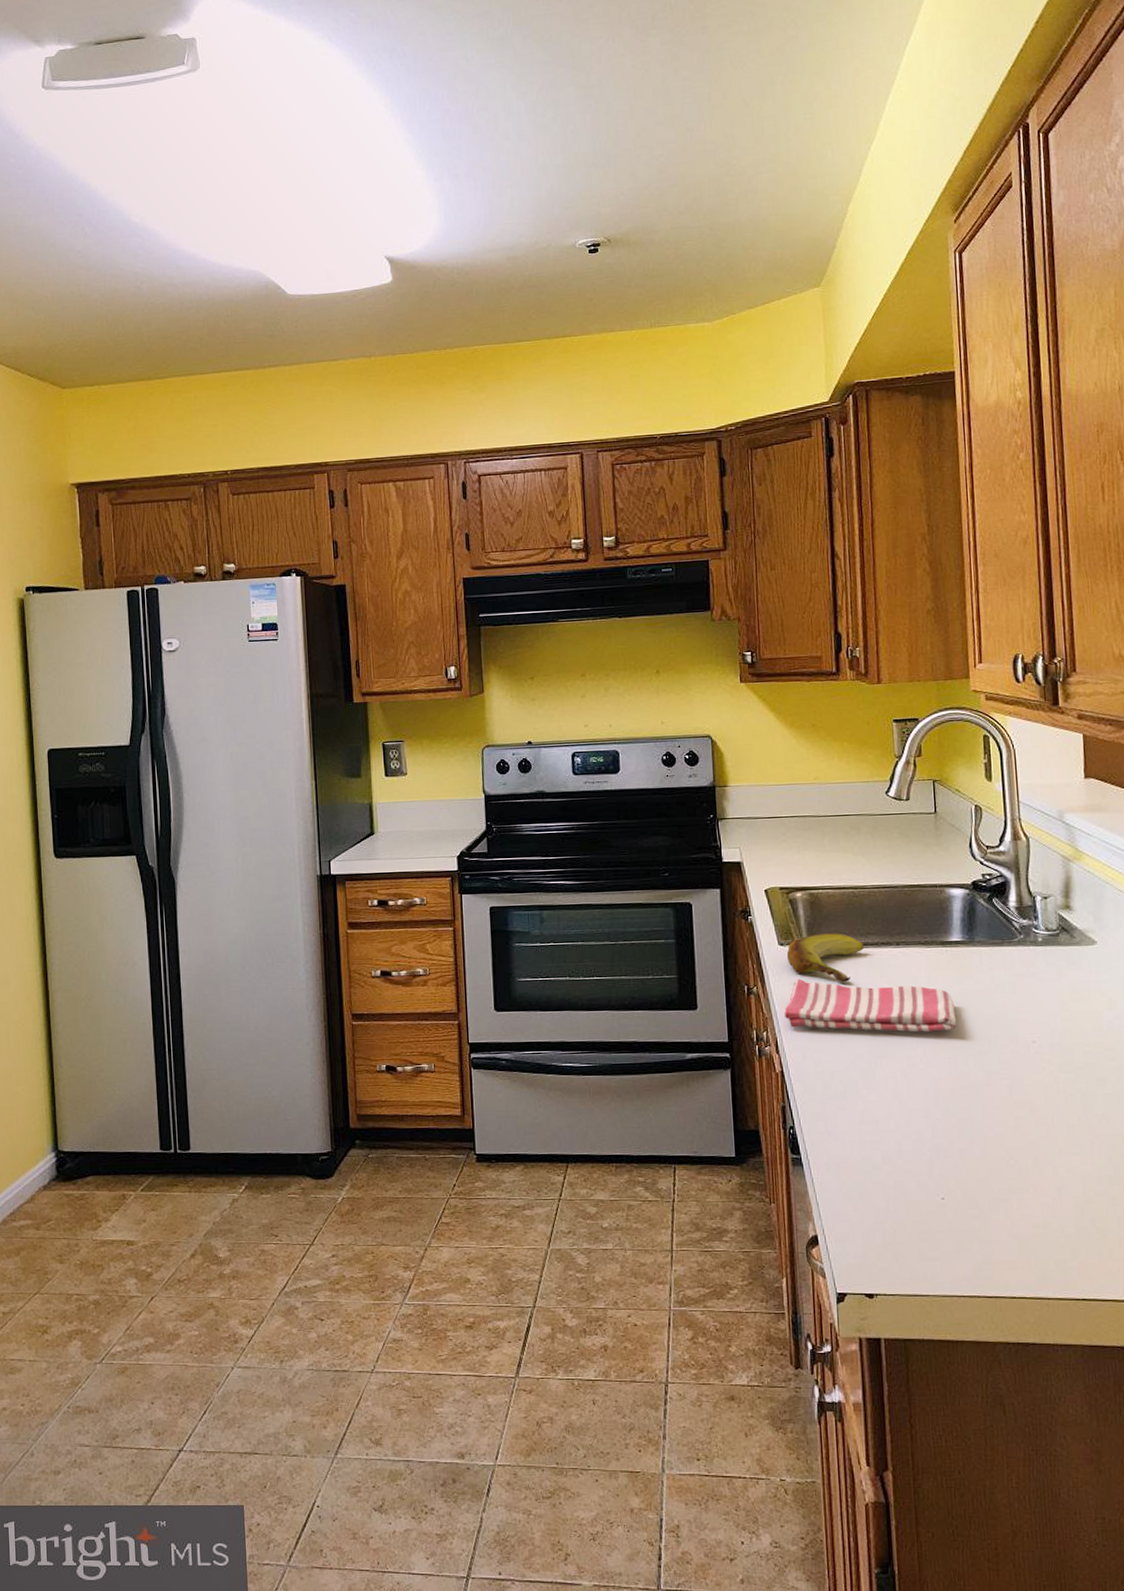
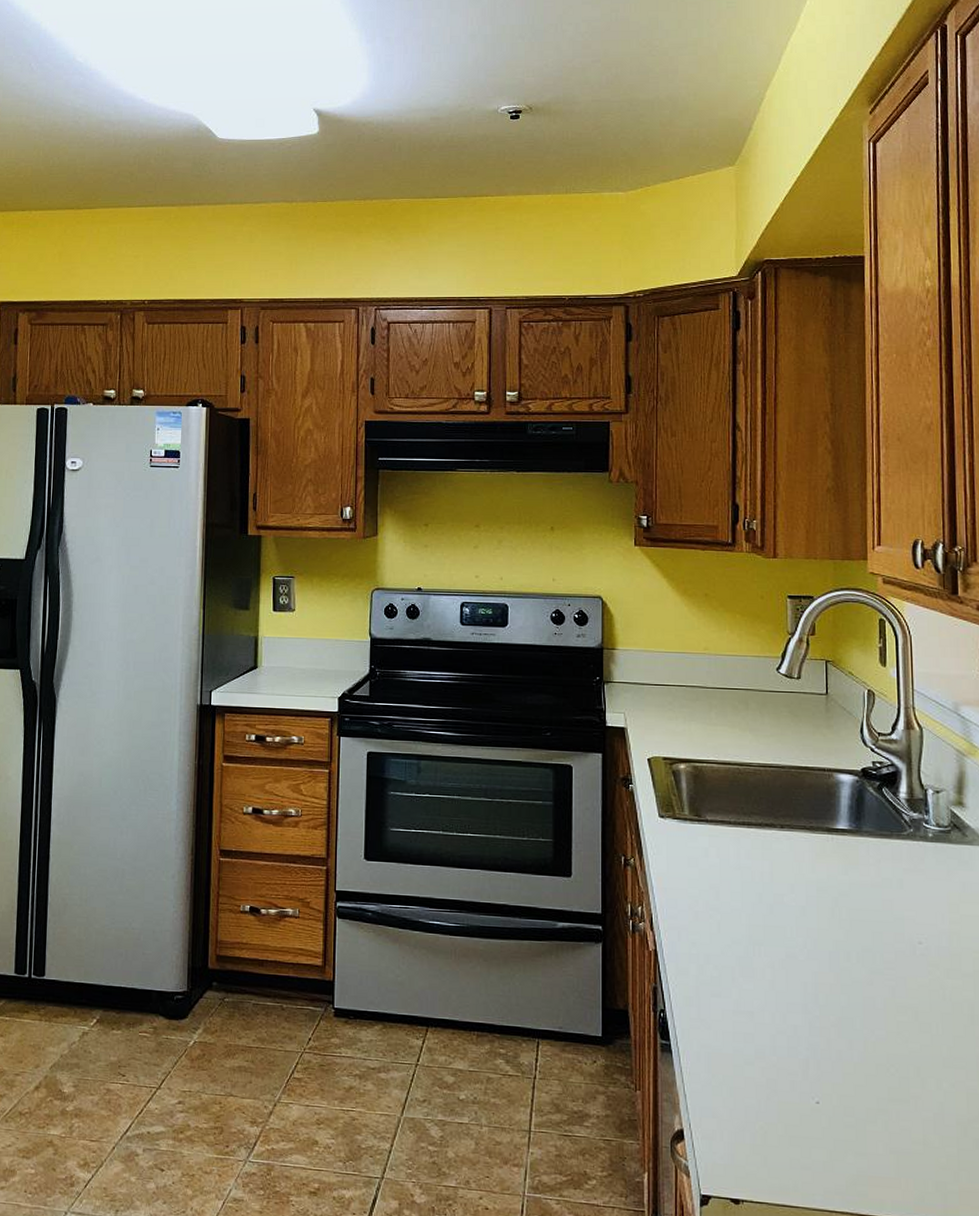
dish towel: present [784,978,957,1032] -> none [661,854,840,923]
banana: present [787,932,864,982] -> none [667,808,747,862]

